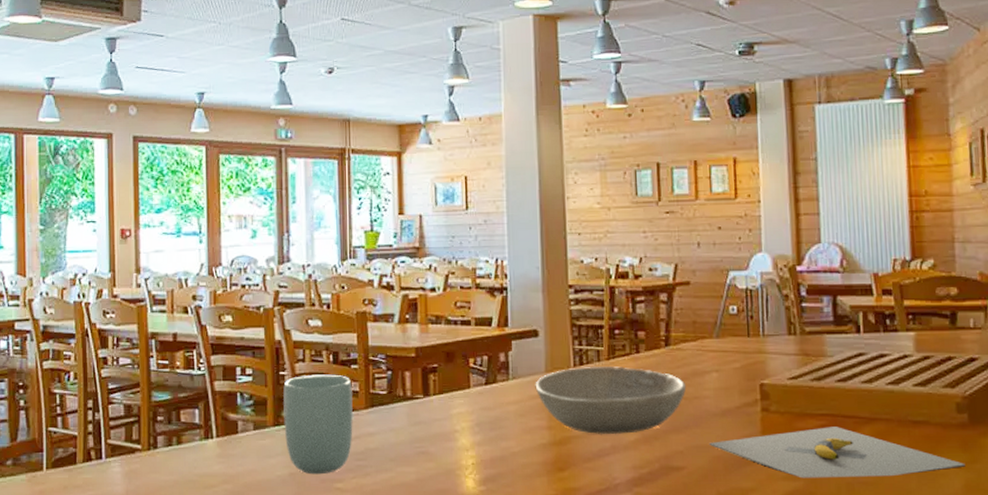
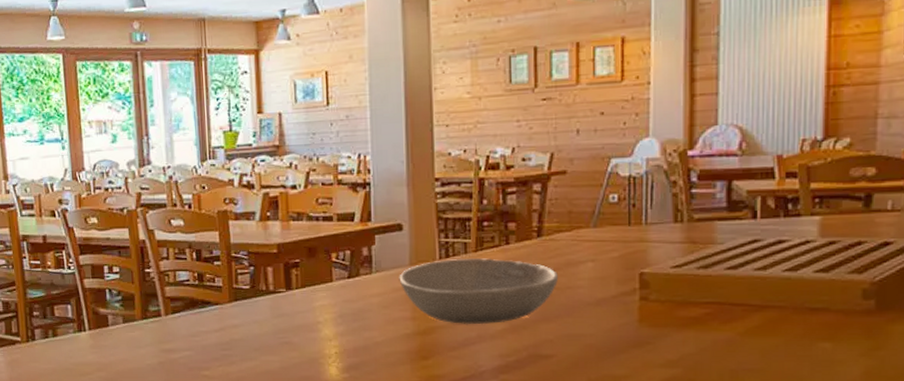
cup: present [283,374,353,475] -> none [149,271,218,363]
banana: present [709,427,966,479] -> none [581,315,867,366]

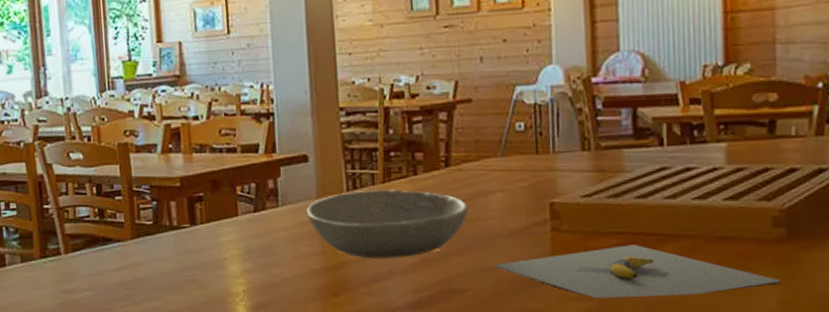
banana: none [581,315,867,366] -> present [494,245,781,299]

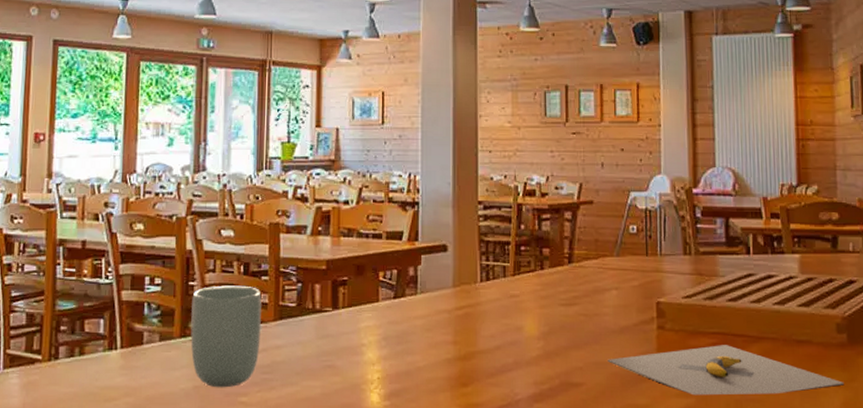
cup: none [48,206,120,305] -> present [190,285,262,388]
bowl: present [306,189,469,260] -> none [442,281,588,351]

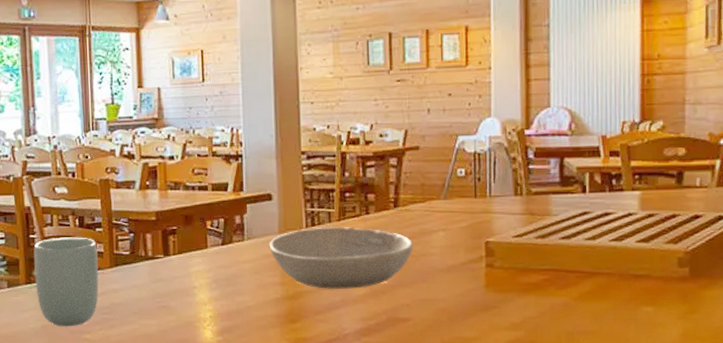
bowl: none [442,281,588,351] -> present [269,226,414,290]
banana: present [607,345,844,396] -> none [434,281,684,329]

